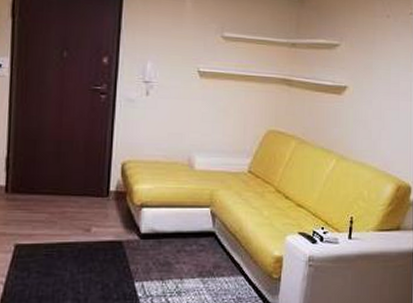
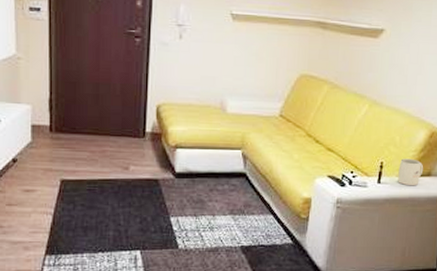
mug: none [368,213,393,241] -> present [398,158,424,186]

